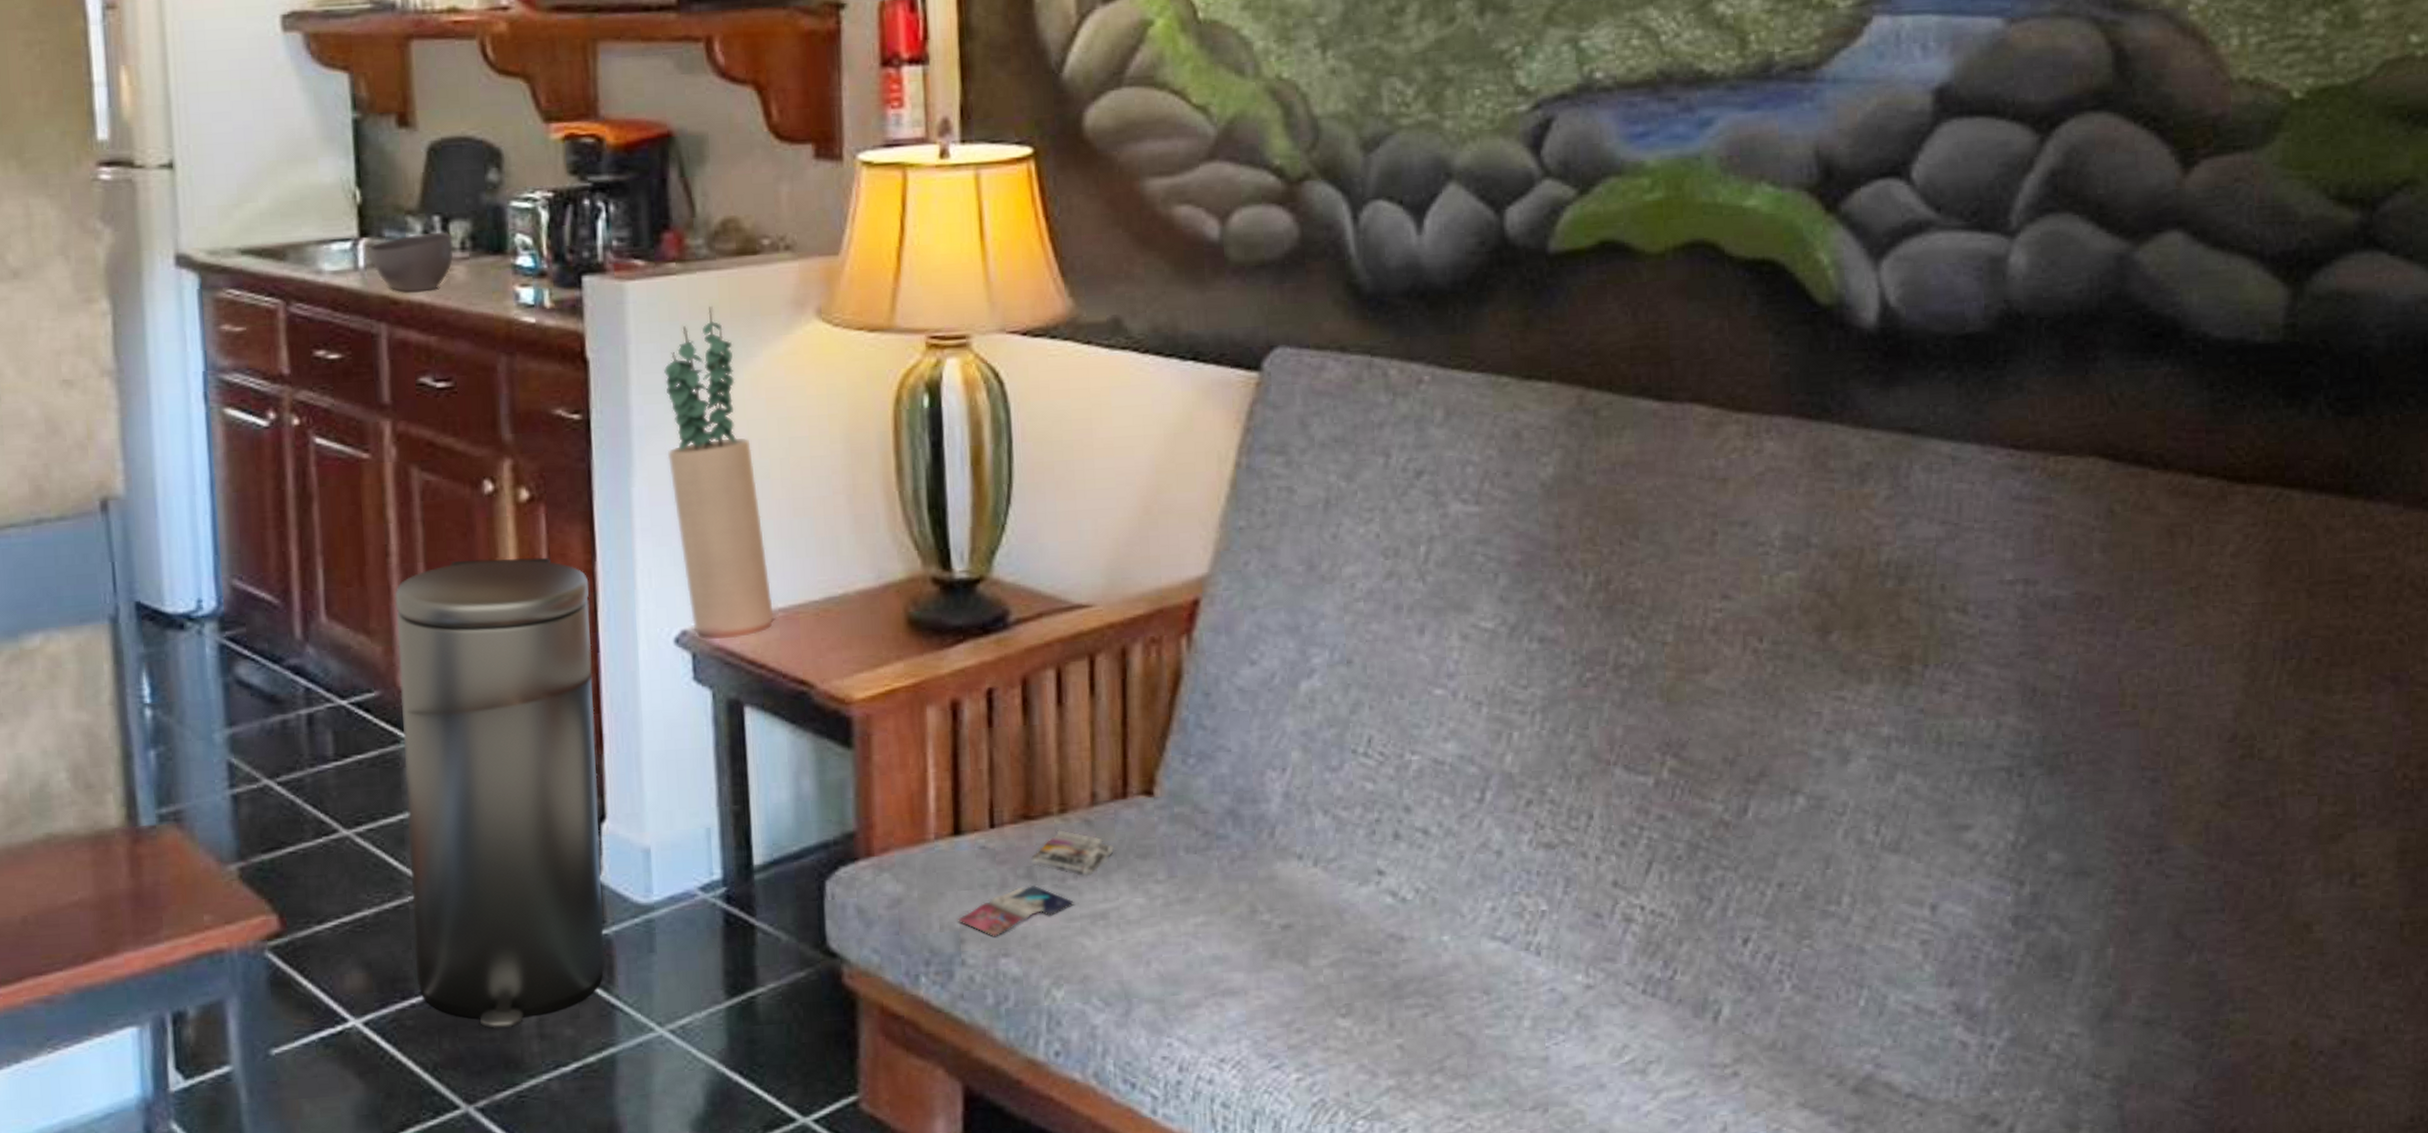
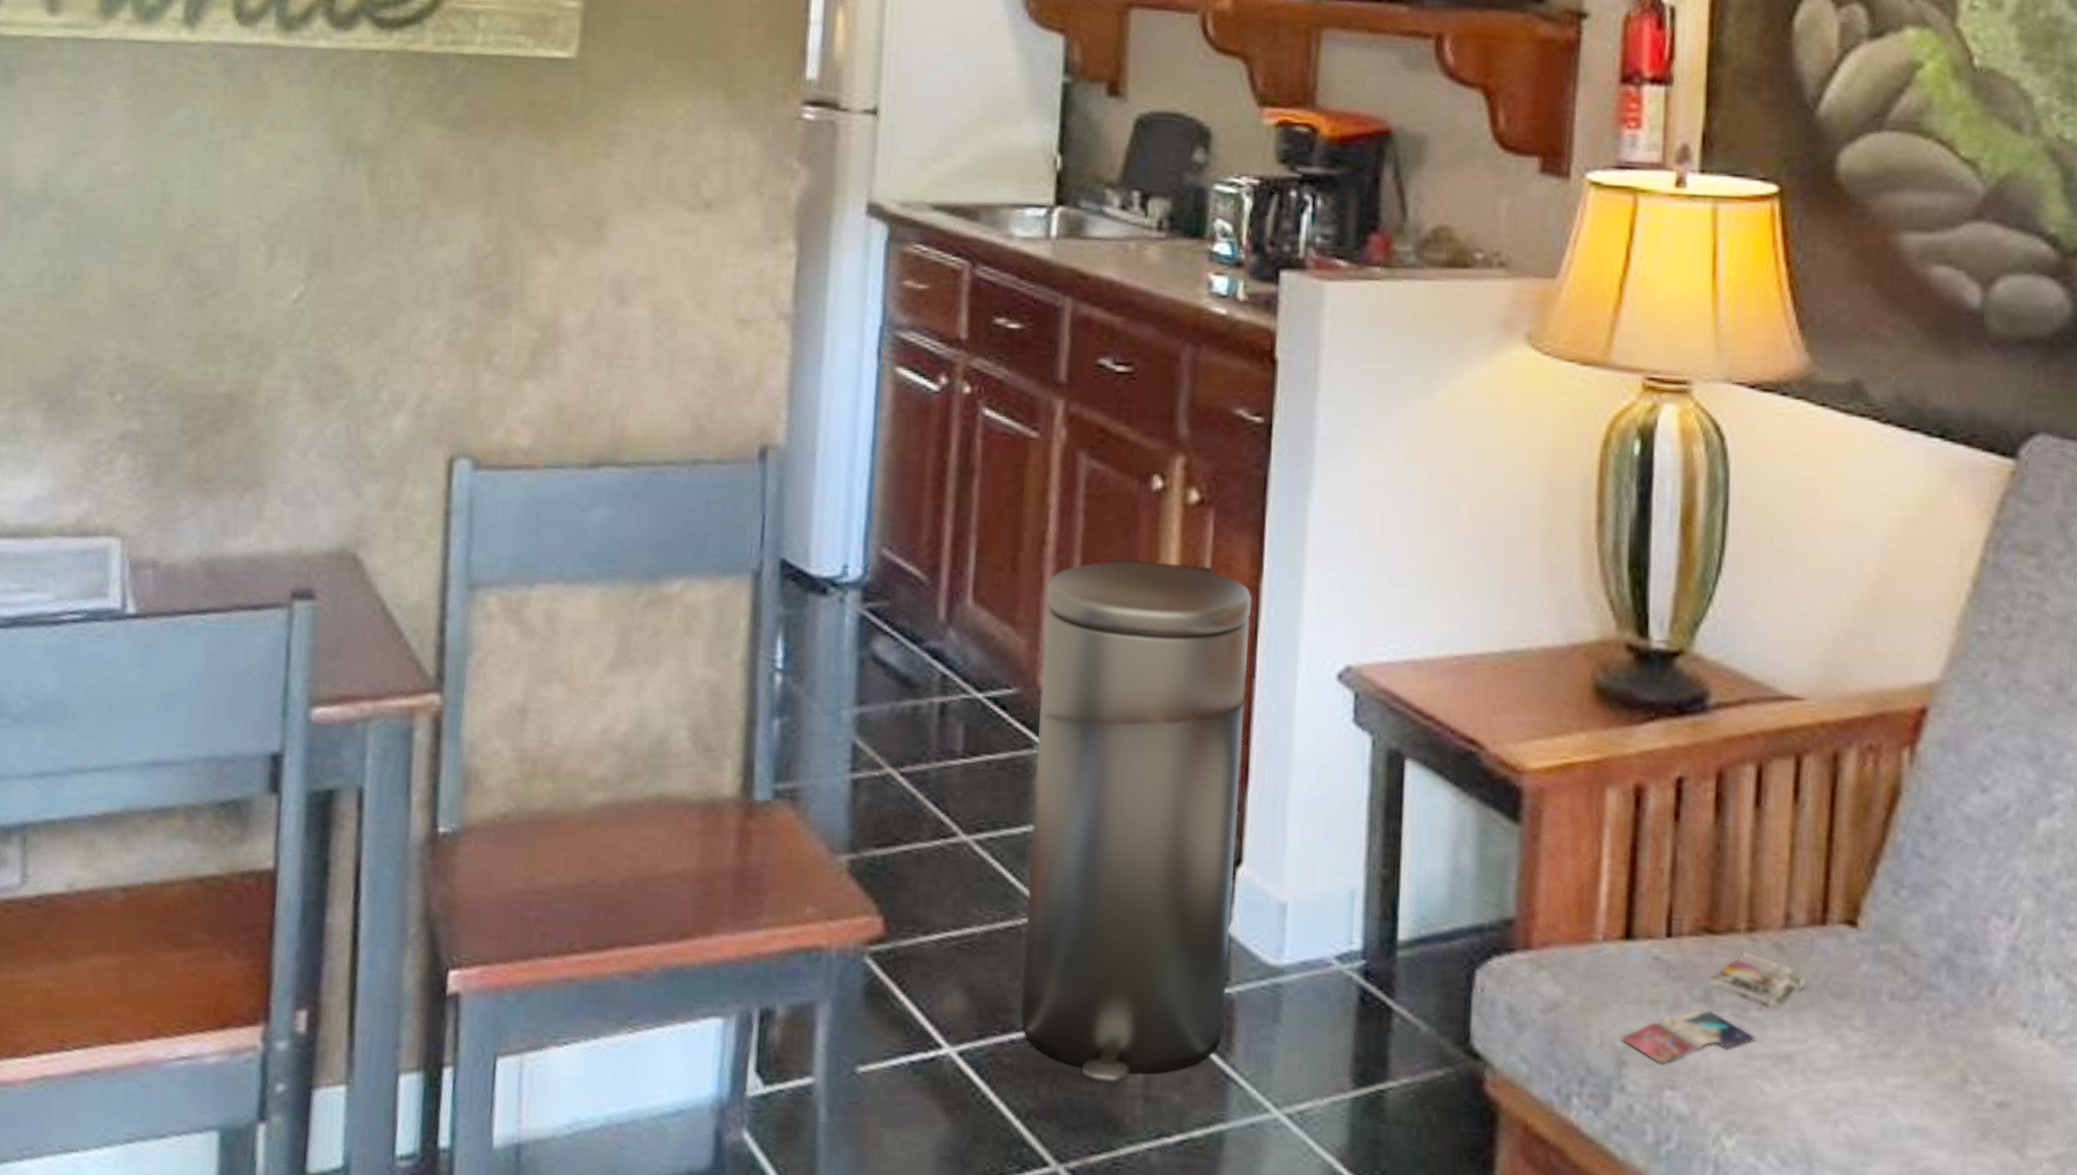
bowl: present [369,231,454,294] -> none [1063,207,1151,270]
vase: present [664,306,775,641] -> none [1350,318,1449,683]

